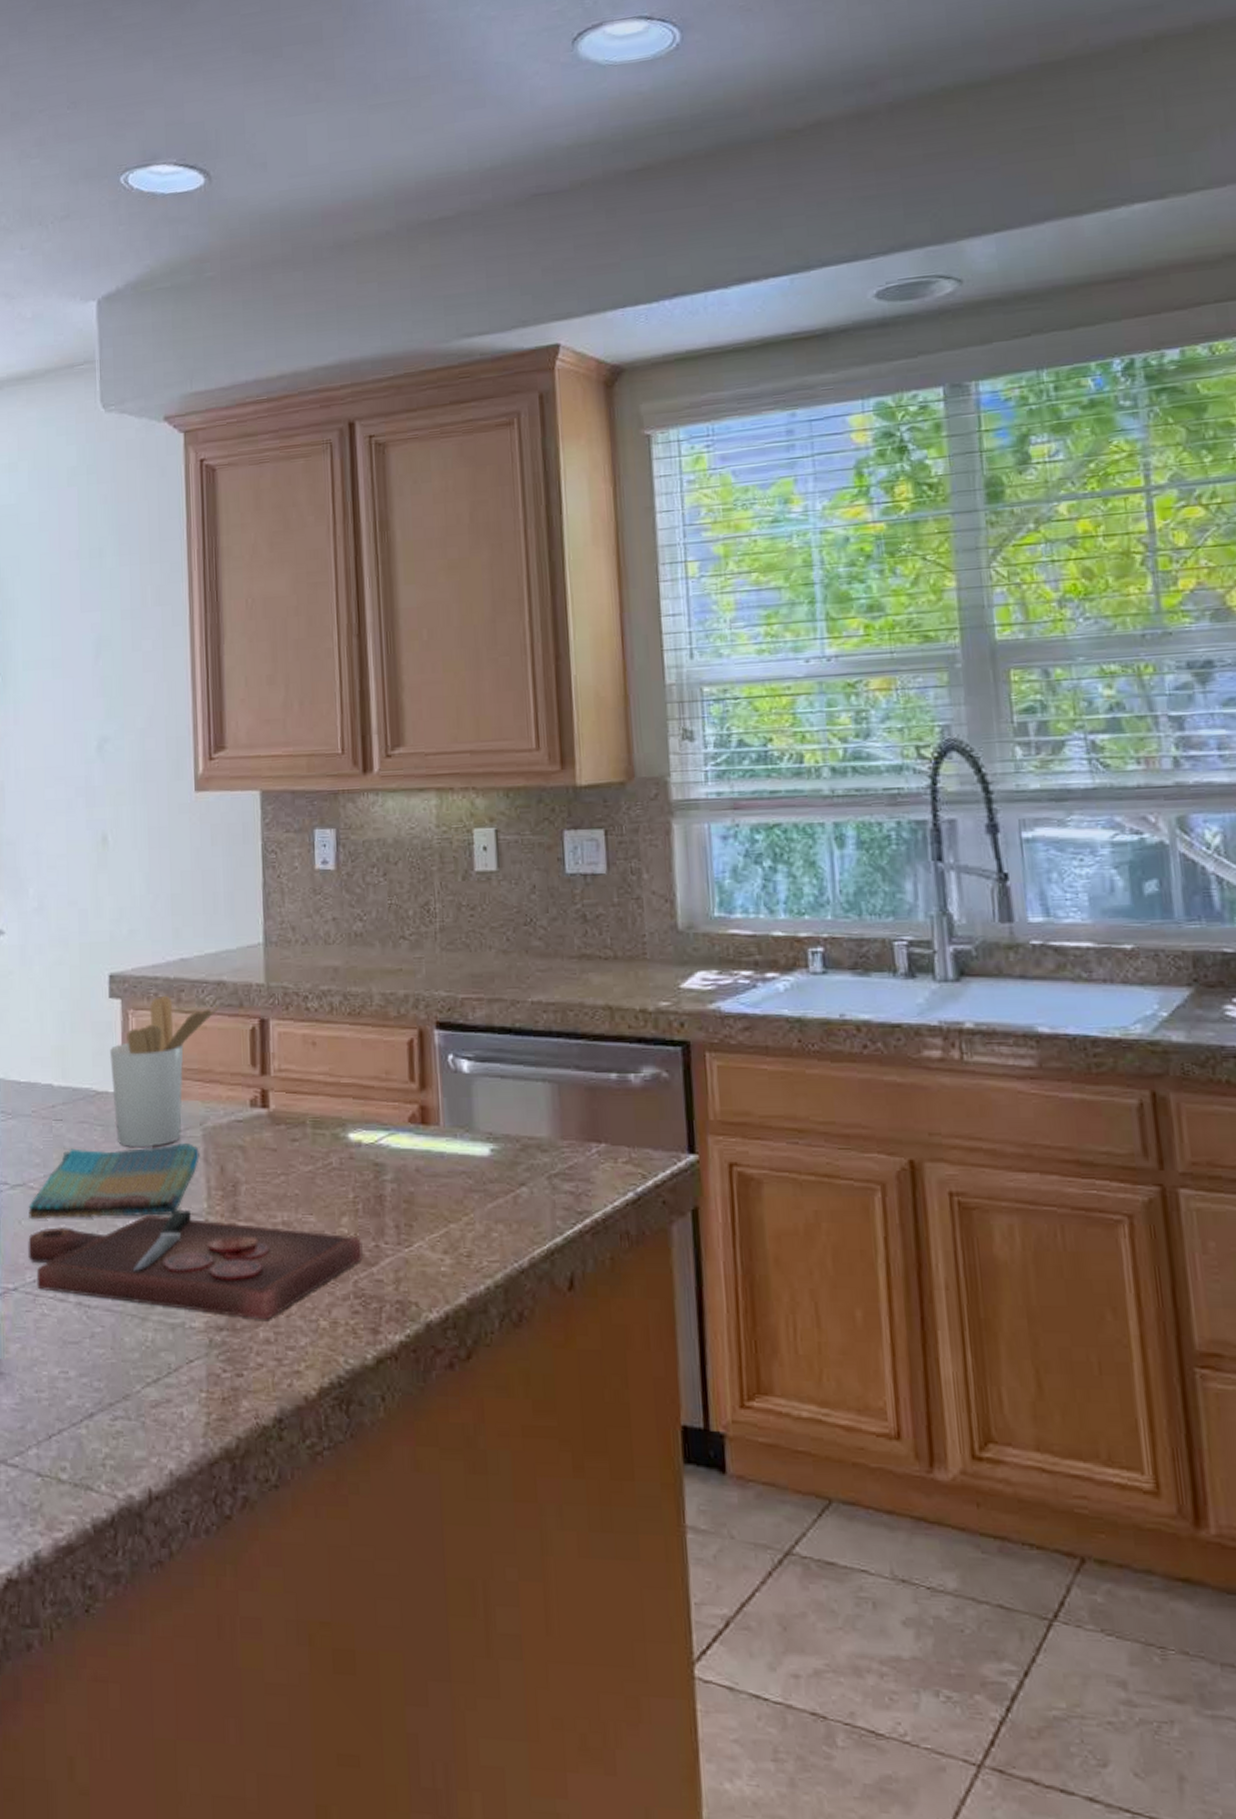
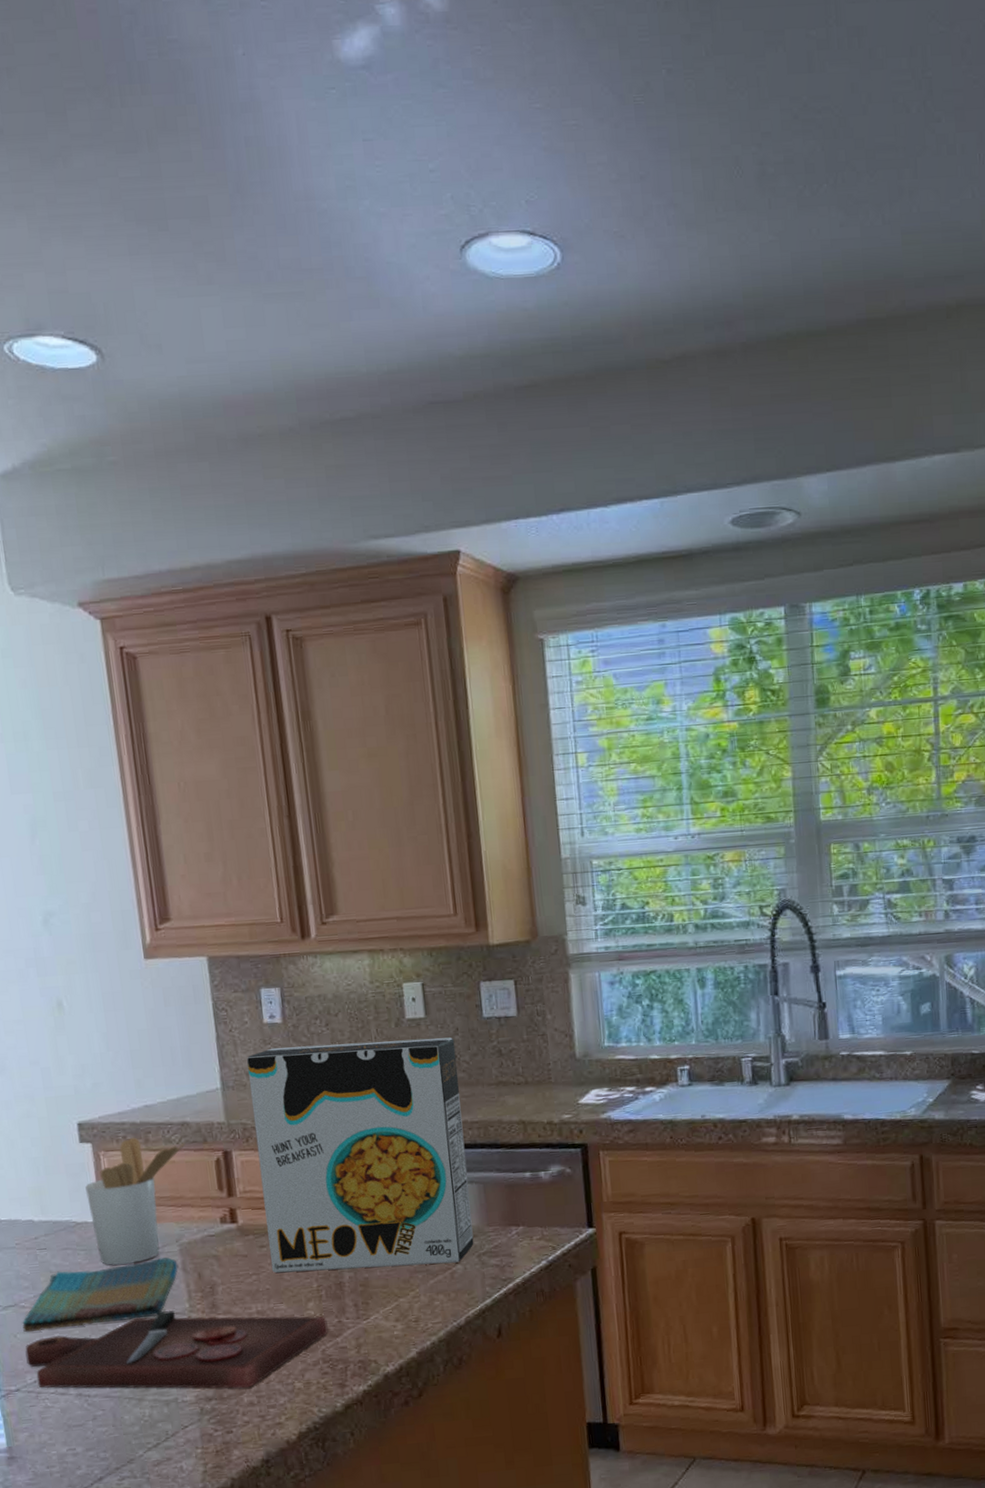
cereal box: none [293,896,544,1184] -> present [247,1037,474,1274]

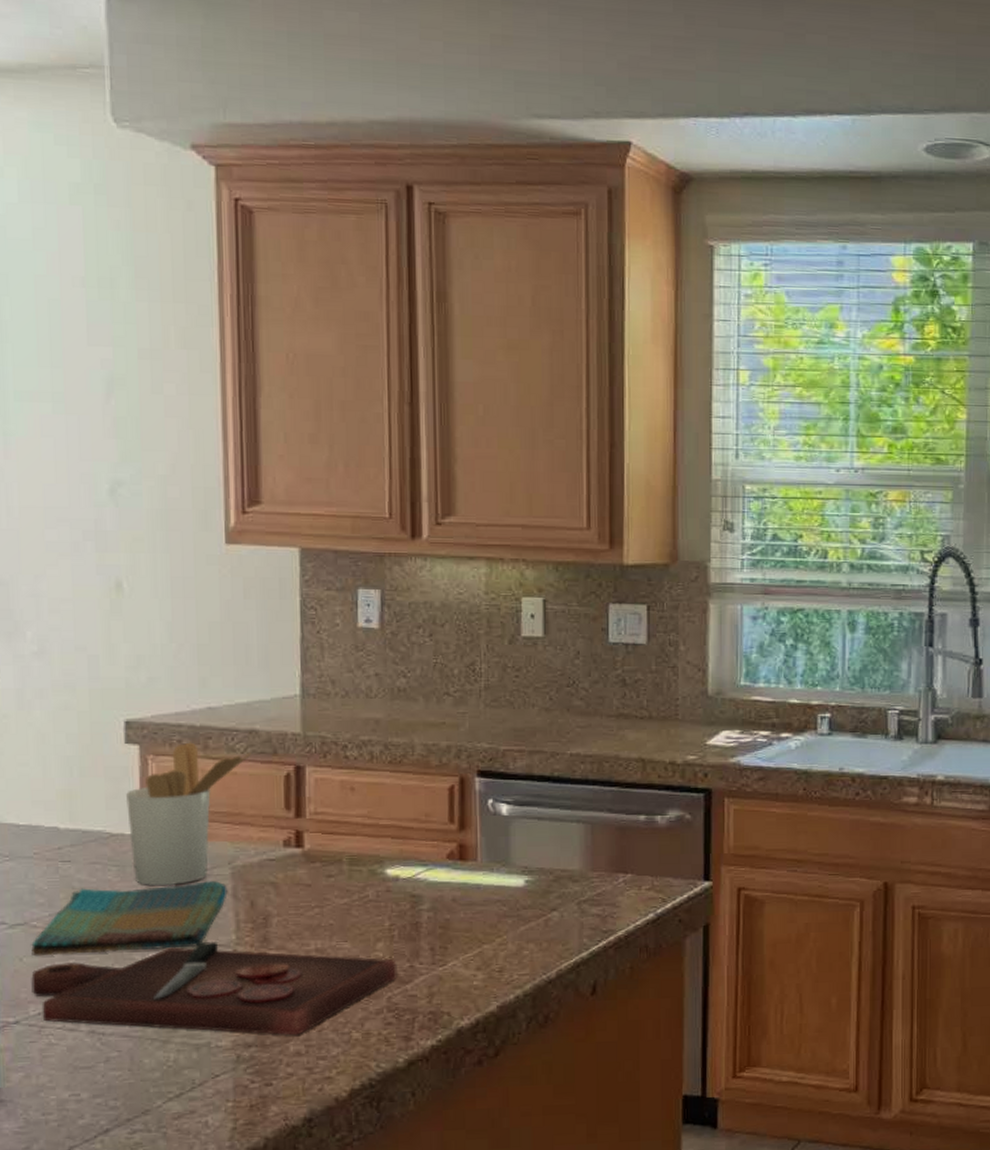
cereal box: present [247,1037,474,1274] -> none [333,655,575,910]

